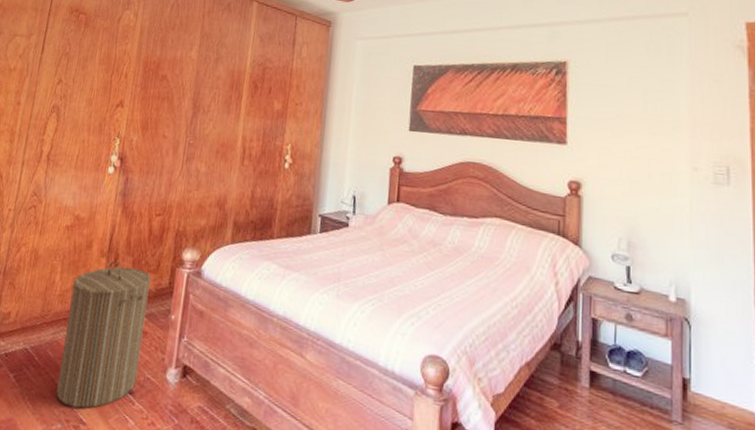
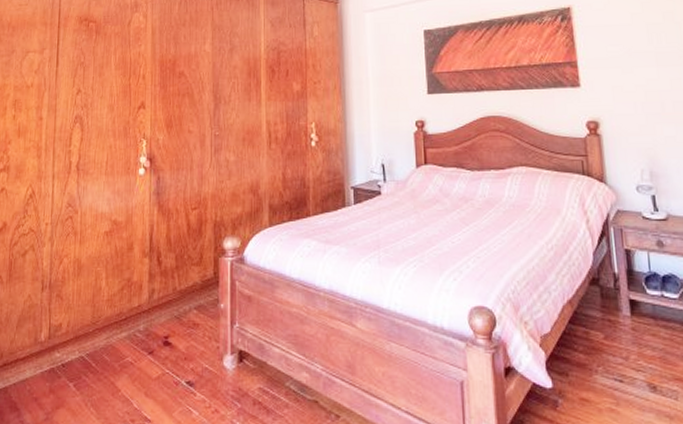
laundry hamper: present [56,261,151,409] -> none [117,259,196,407]

